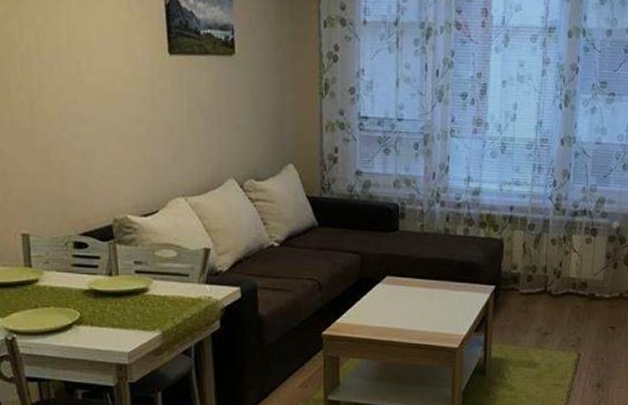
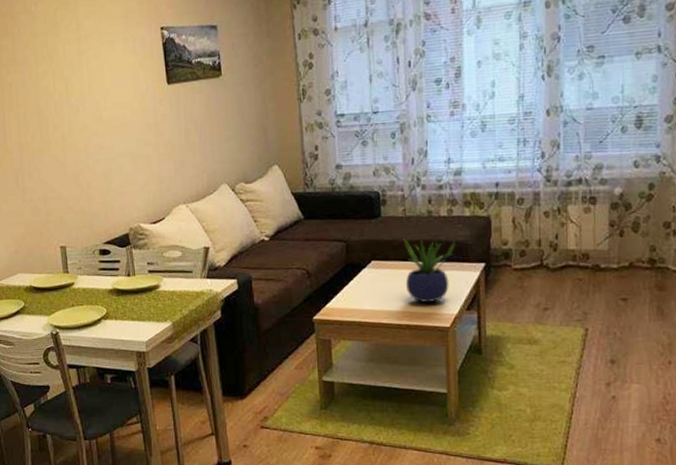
potted plant: none [418,253,470,322] -> present [402,236,456,302]

